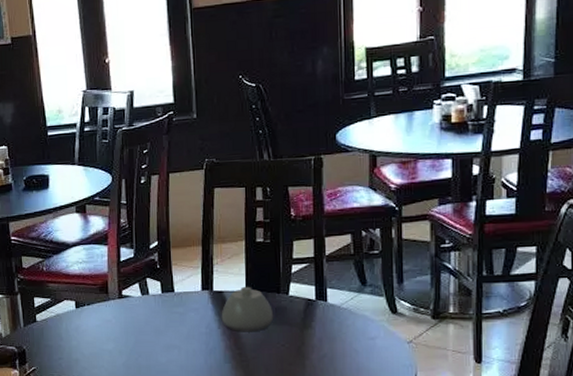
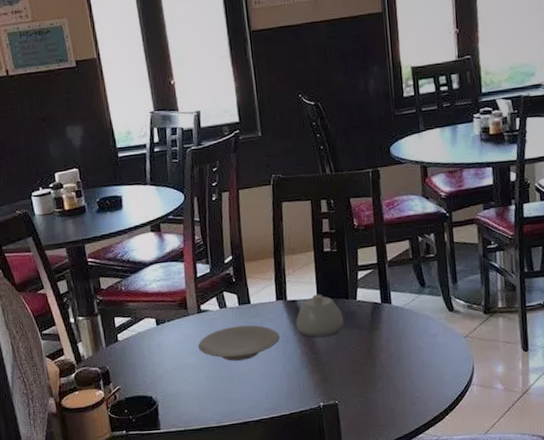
saucer: none [116,314,204,350] -> present [198,325,280,361]

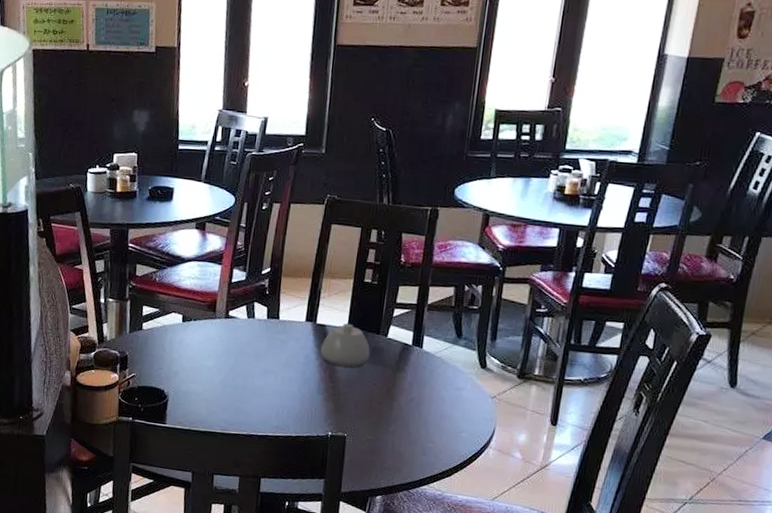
saucer: present [198,325,280,361] -> none [218,338,302,374]

